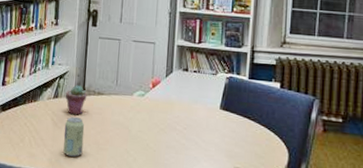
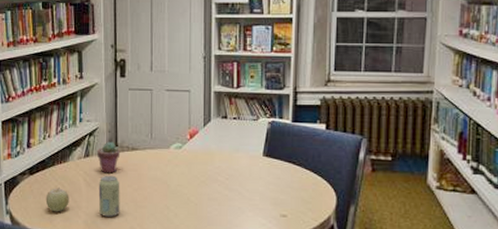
fruit: none [14,124,37,148] -> present [45,187,69,212]

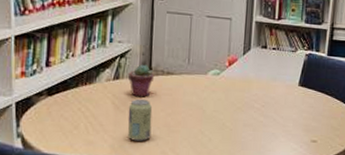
fruit: present [45,187,69,212] -> none [66,109,94,136]

